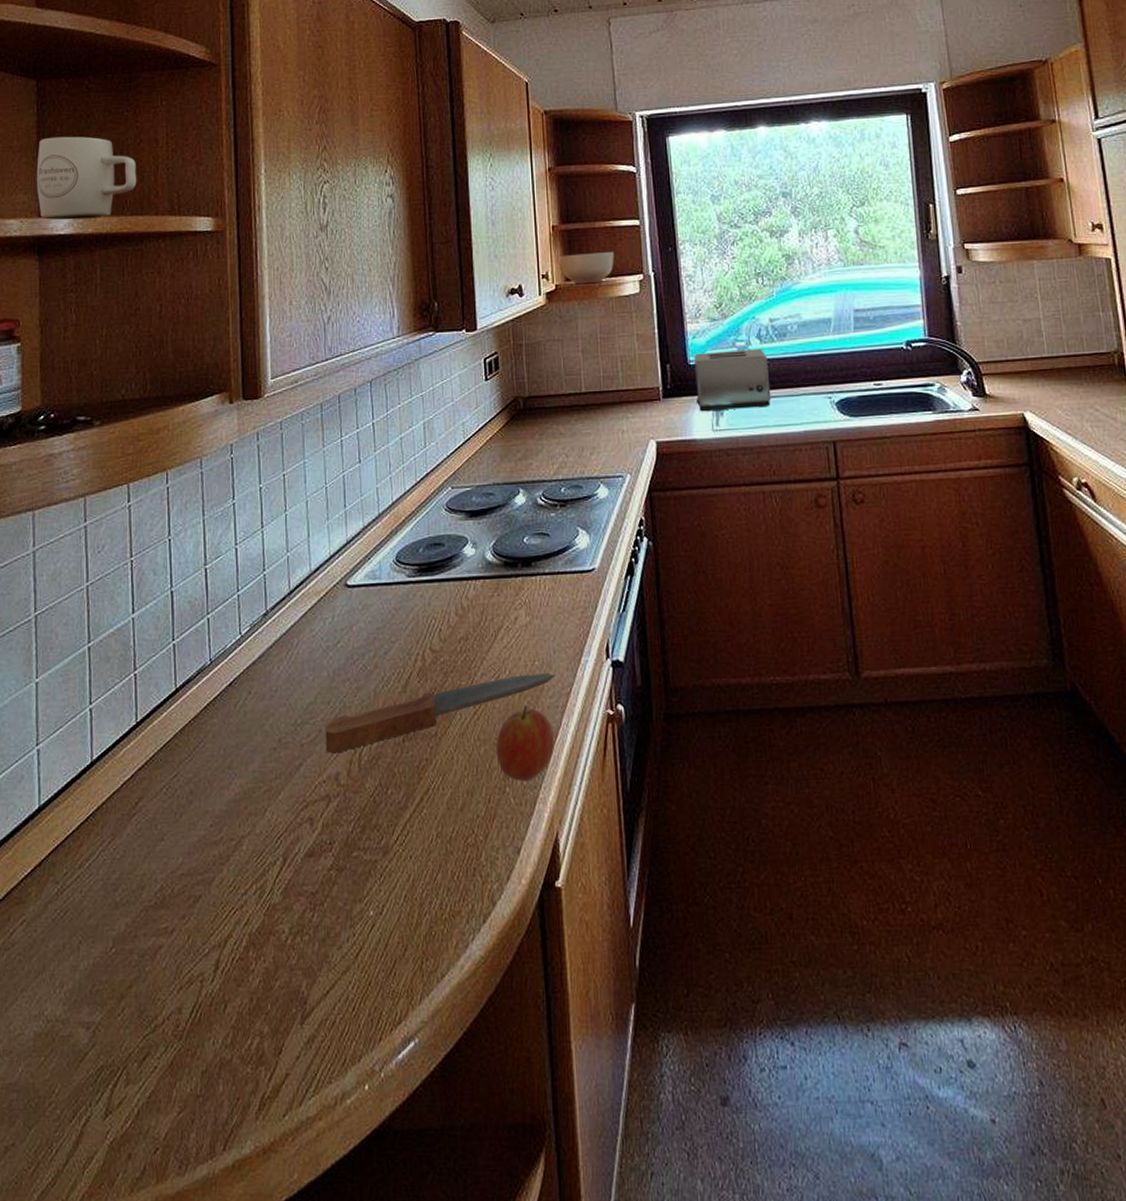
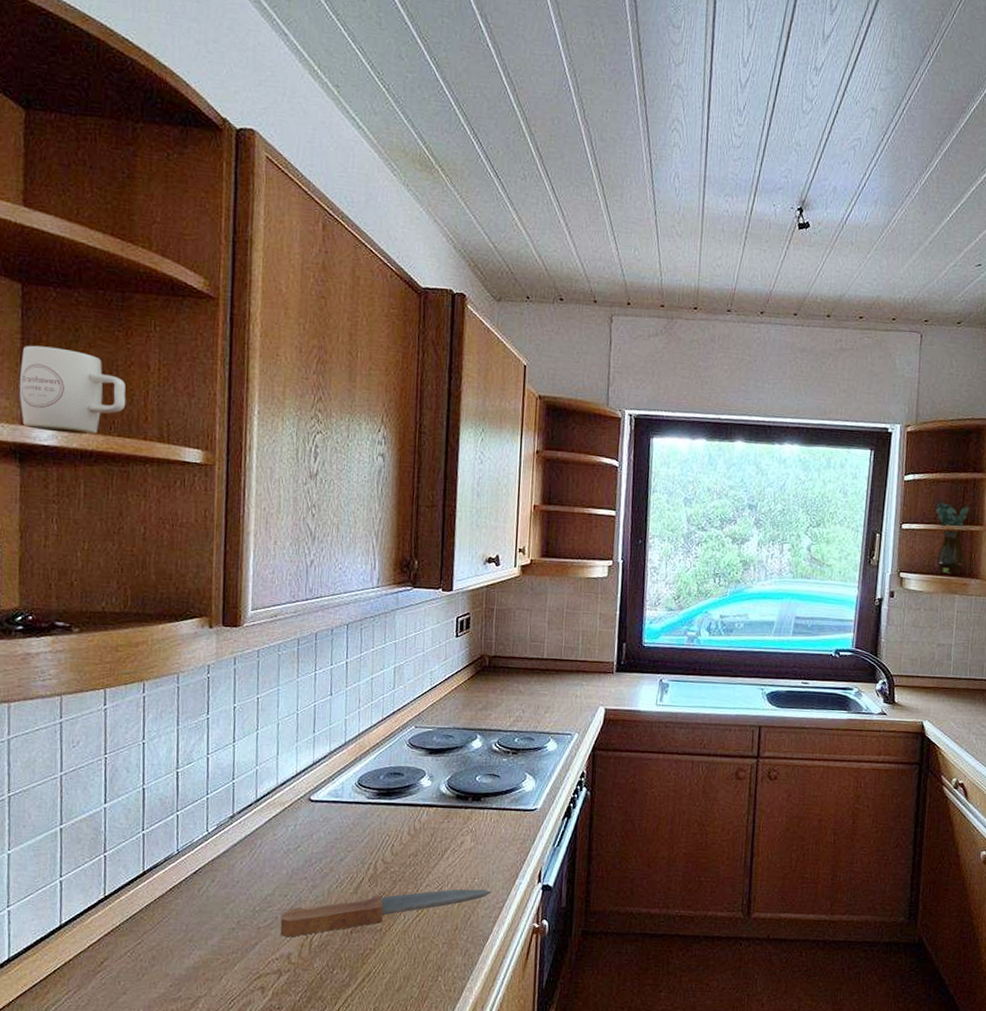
fruit: present [495,705,554,781] -> none [432,913,485,973]
bowl: present [558,251,614,285] -> none [536,533,588,563]
toaster: present [694,348,772,412] -> none [646,637,715,691]
vase: none [987,155,1036,238] -> present [934,497,969,575]

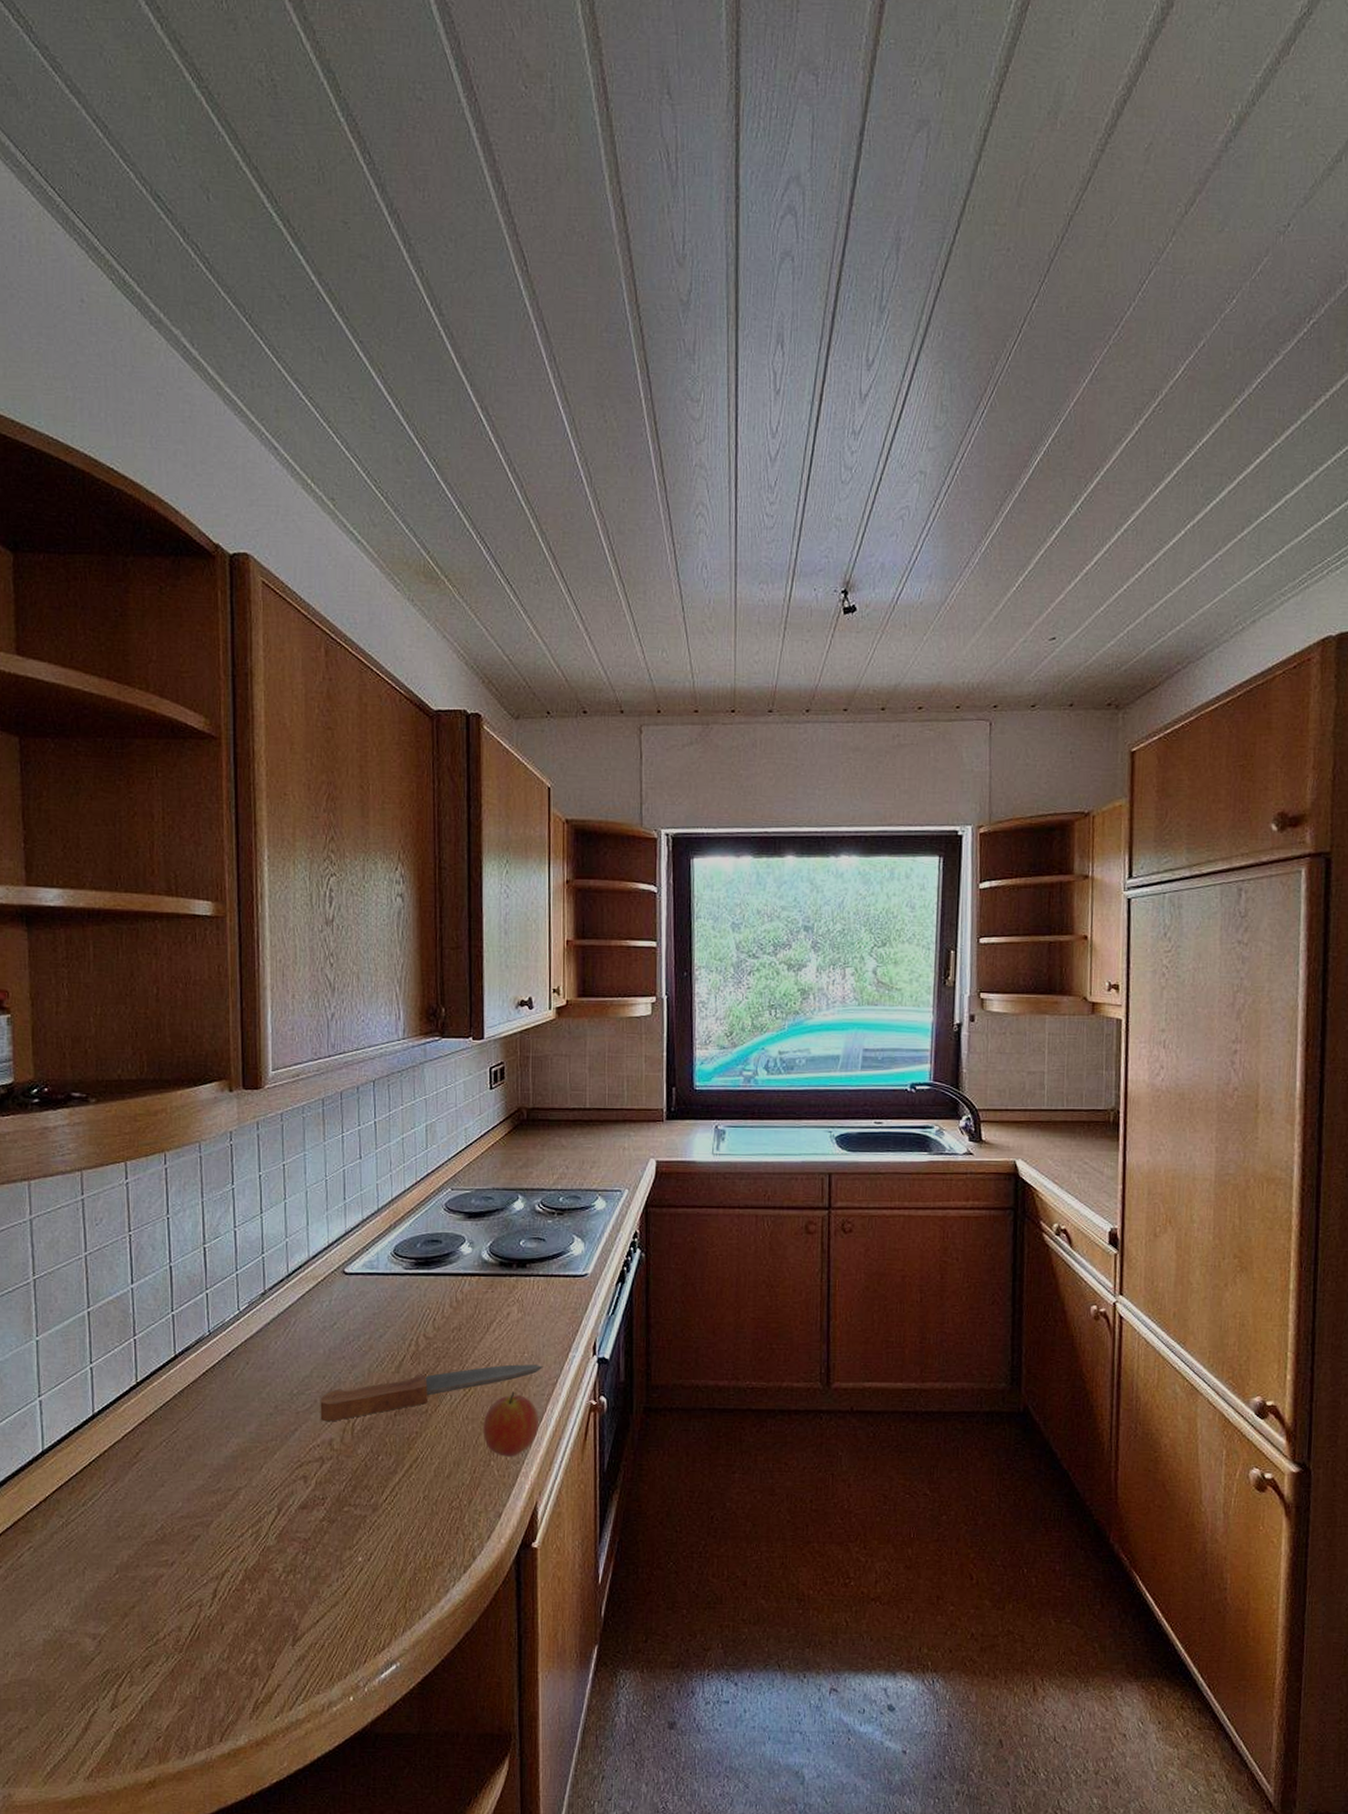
mug: present [19,345,126,435] -> none [22,801,131,893]
fruit: none [432,913,485,973] -> present [483,1391,538,1457]
vase: present [934,497,969,575] -> none [1015,906,1057,992]

